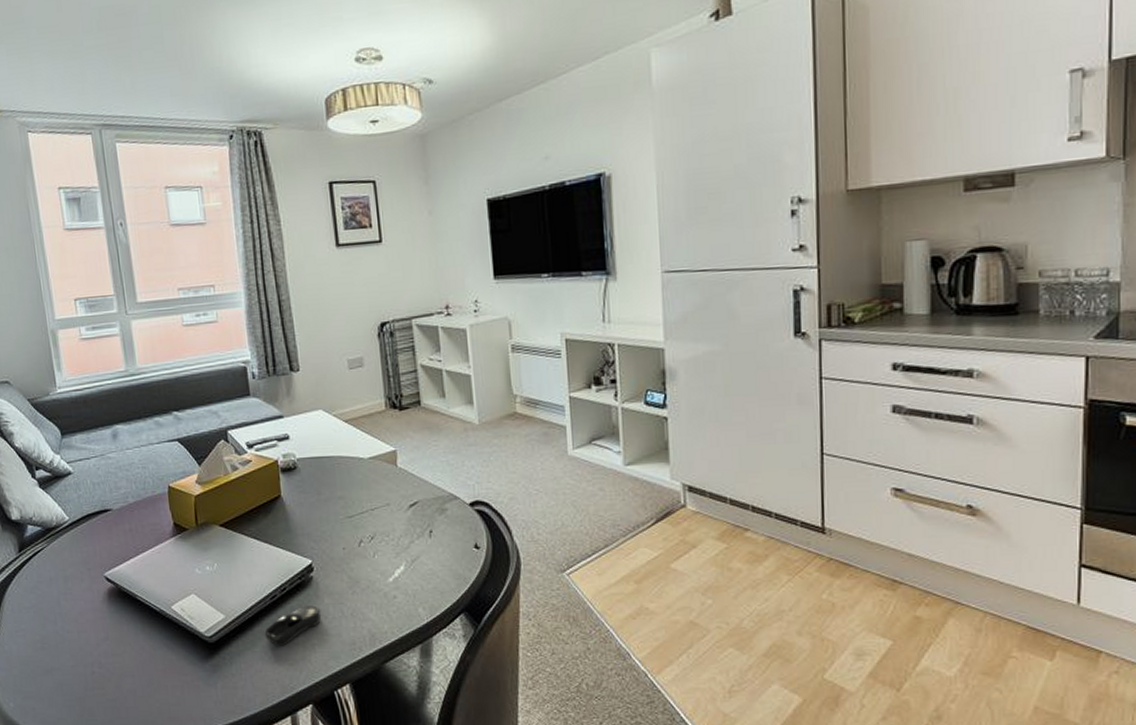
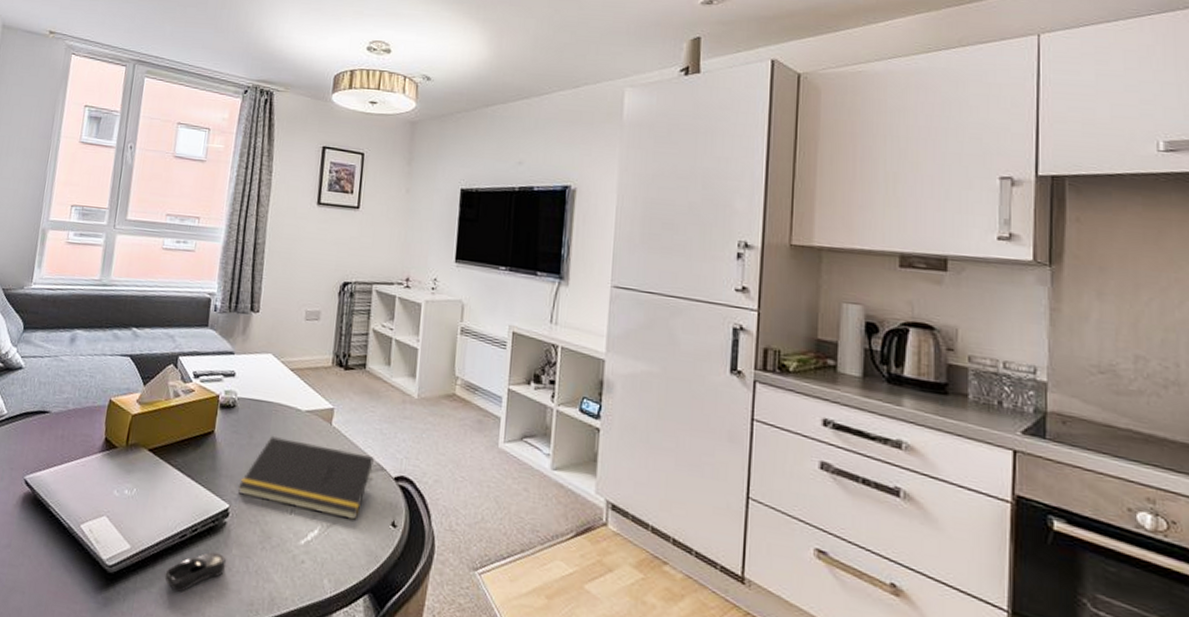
notepad: none [316,487,447,552] -> present [238,435,374,521]

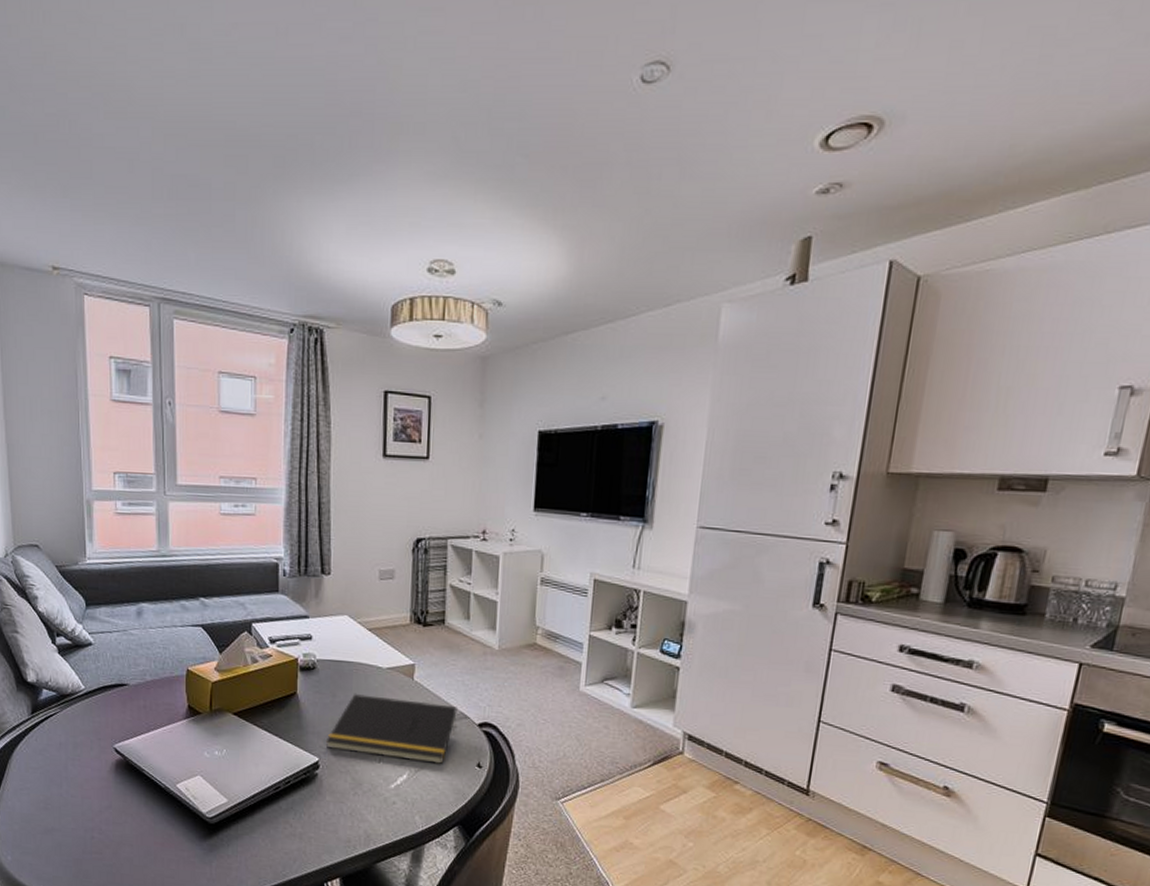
computer mouse: present [164,552,226,592] -> none [264,800,320,836]

